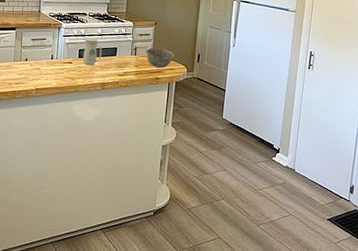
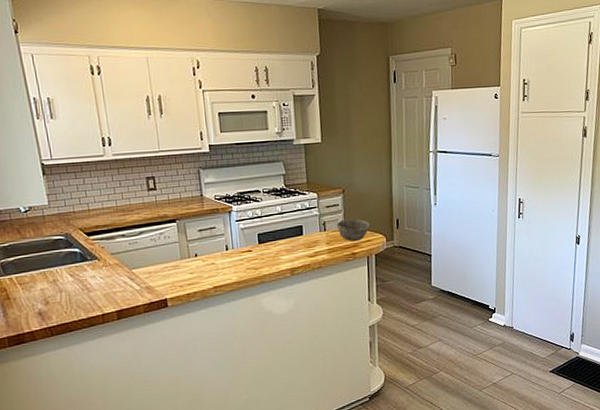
mug: present [83,38,102,66] -> none [263,219,286,251]

